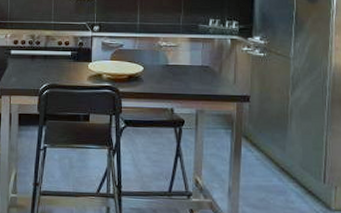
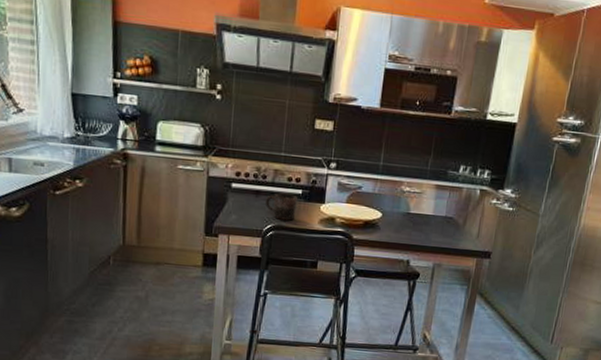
mug: none [40,56,67,79] -> present [265,193,297,221]

